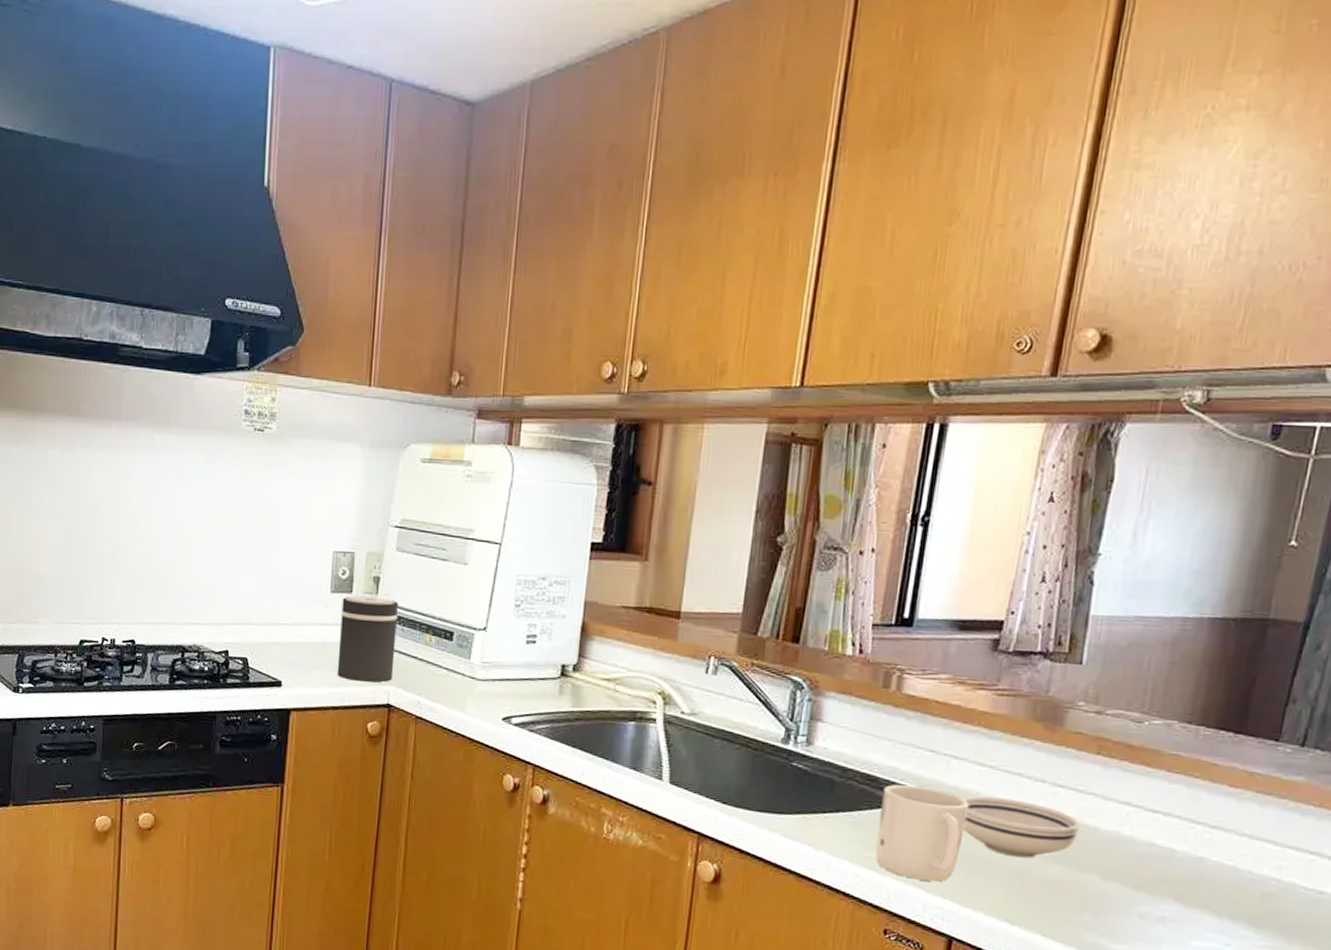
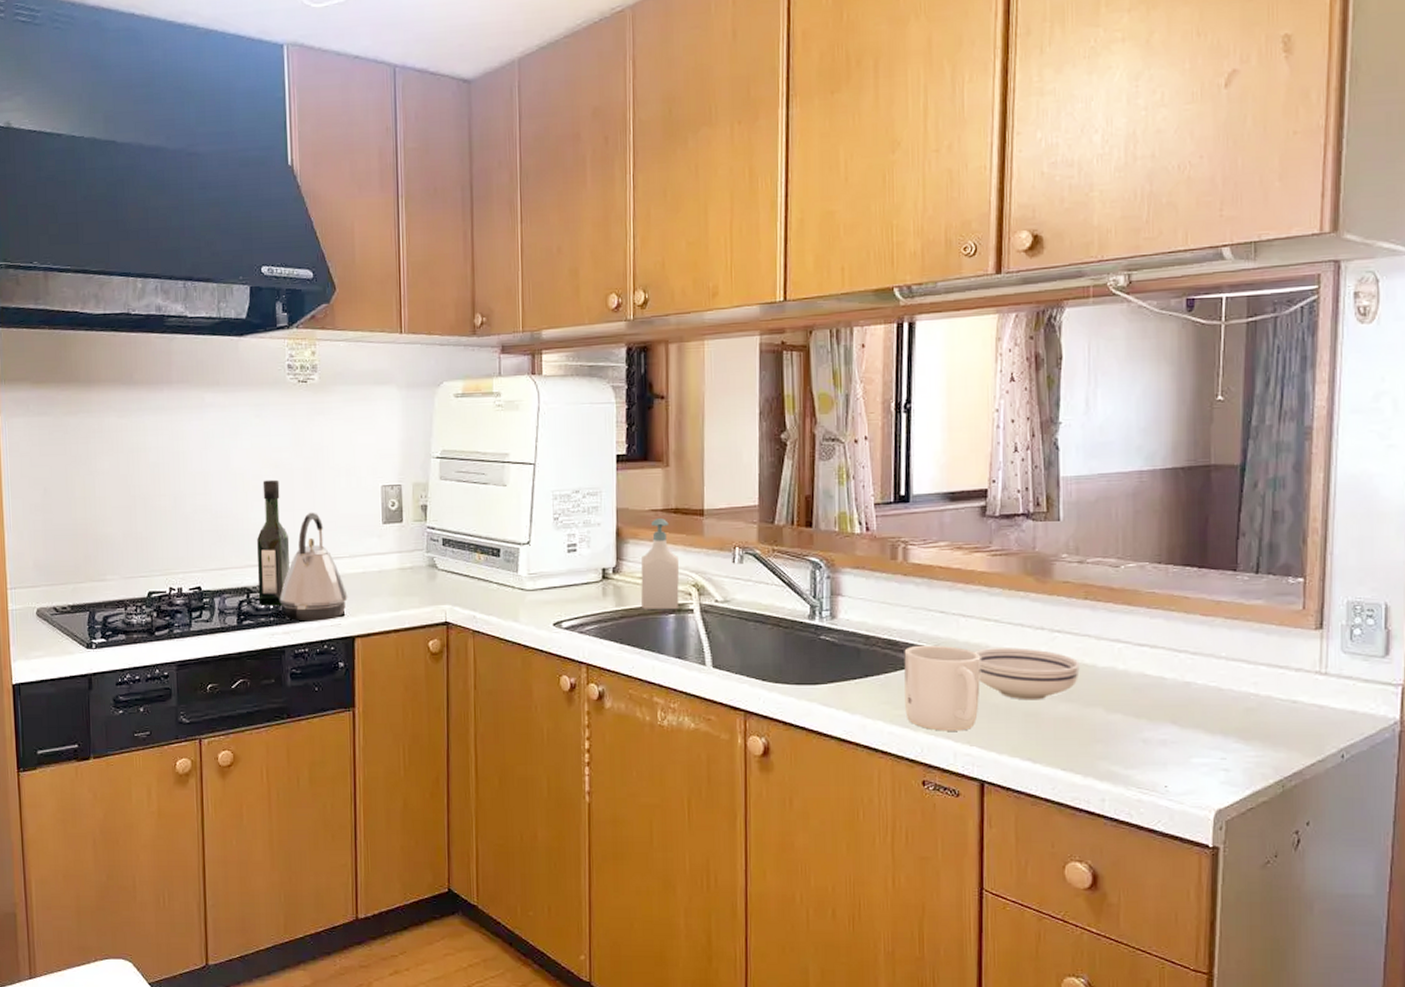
bottle: none [193,533,231,669] -> present [257,479,290,607]
kettle: none [215,572,287,690] -> present [279,512,348,622]
cylinder: present [337,595,398,683] -> none [394,523,448,603]
soap bottle: none [600,617,646,718] -> present [640,519,679,610]

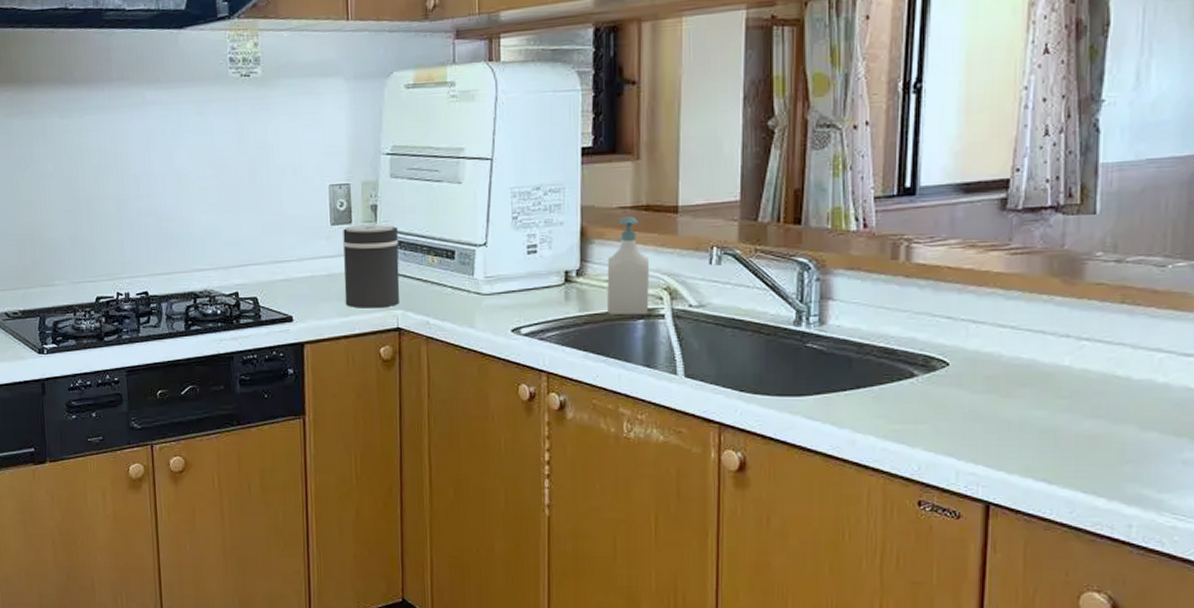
bottle: present [257,479,290,607] -> none [202,180,236,312]
kettle: present [279,512,348,622] -> none [226,213,296,327]
cylinder: none [394,523,448,603] -> present [343,224,400,308]
mug: present [904,645,982,731] -> none [902,354,993,448]
bowl: present [974,647,1080,700] -> none [984,357,1111,416]

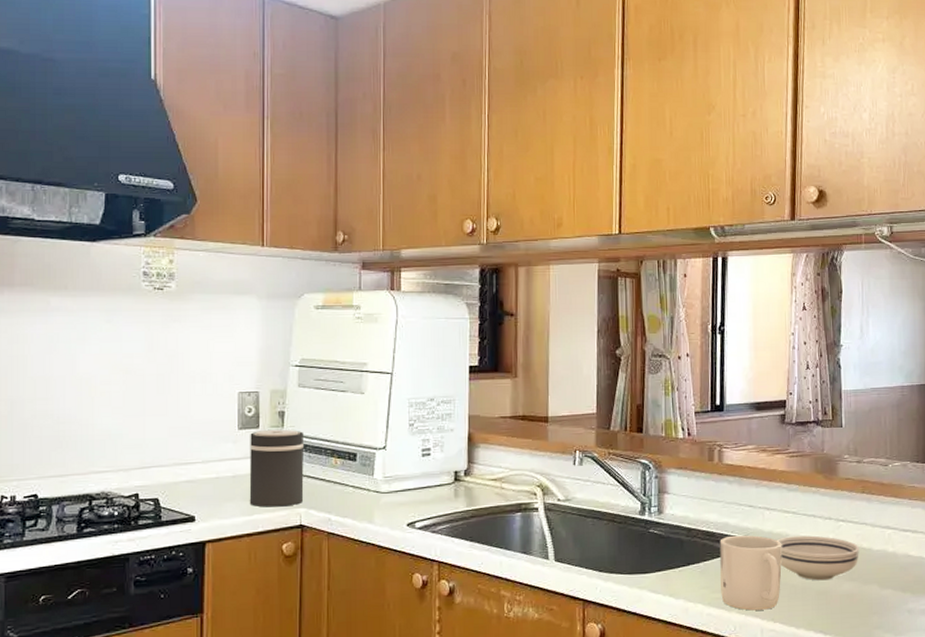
soap bottle: present [607,216,649,315] -> none [490,425,525,509]
mug: none [902,354,993,448] -> present [720,535,783,611]
bowl: none [984,357,1111,416] -> present [776,535,859,581]

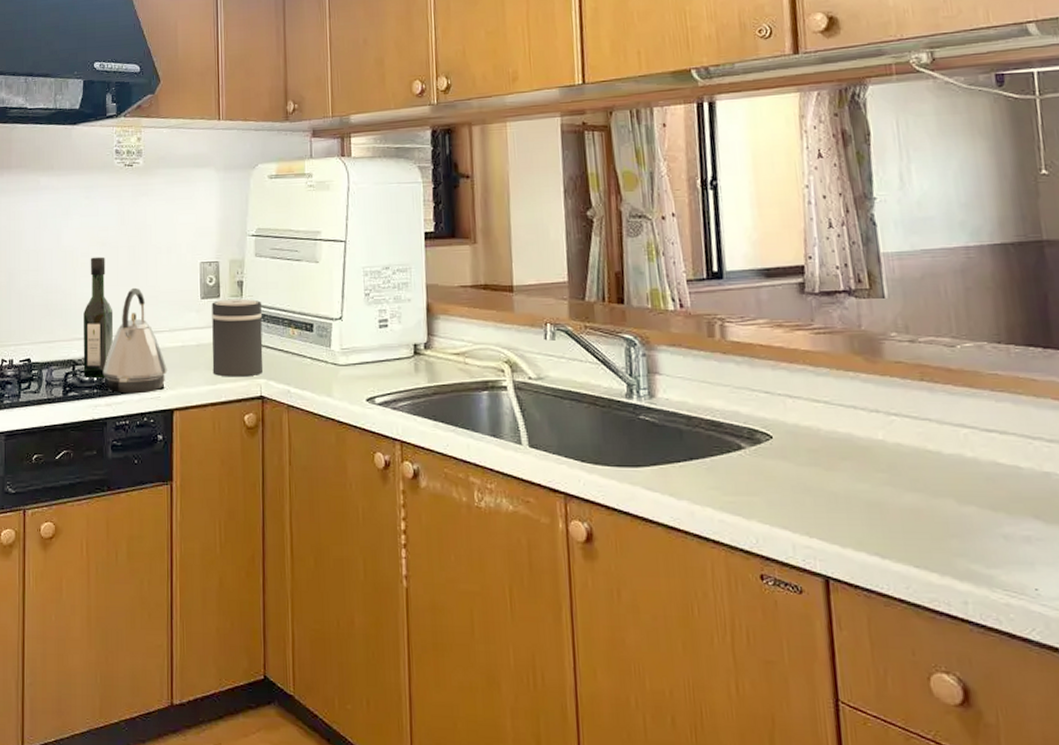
bottle: none [102,385,139,514] -> present [83,256,114,379]
kettle: none [125,417,199,528] -> present [102,287,167,394]
mug: present [720,535,783,611] -> none [729,427,816,521]
bowl: present [776,535,859,581] -> none [804,431,924,489]

